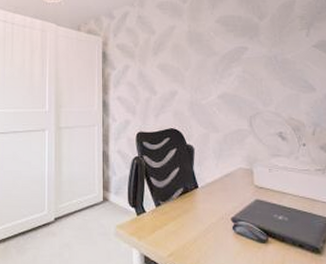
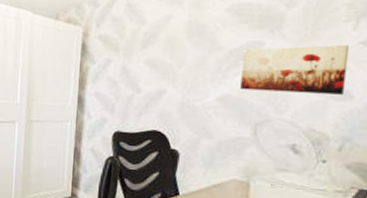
wall art: none [233,47,309,88] -> present [240,44,350,95]

